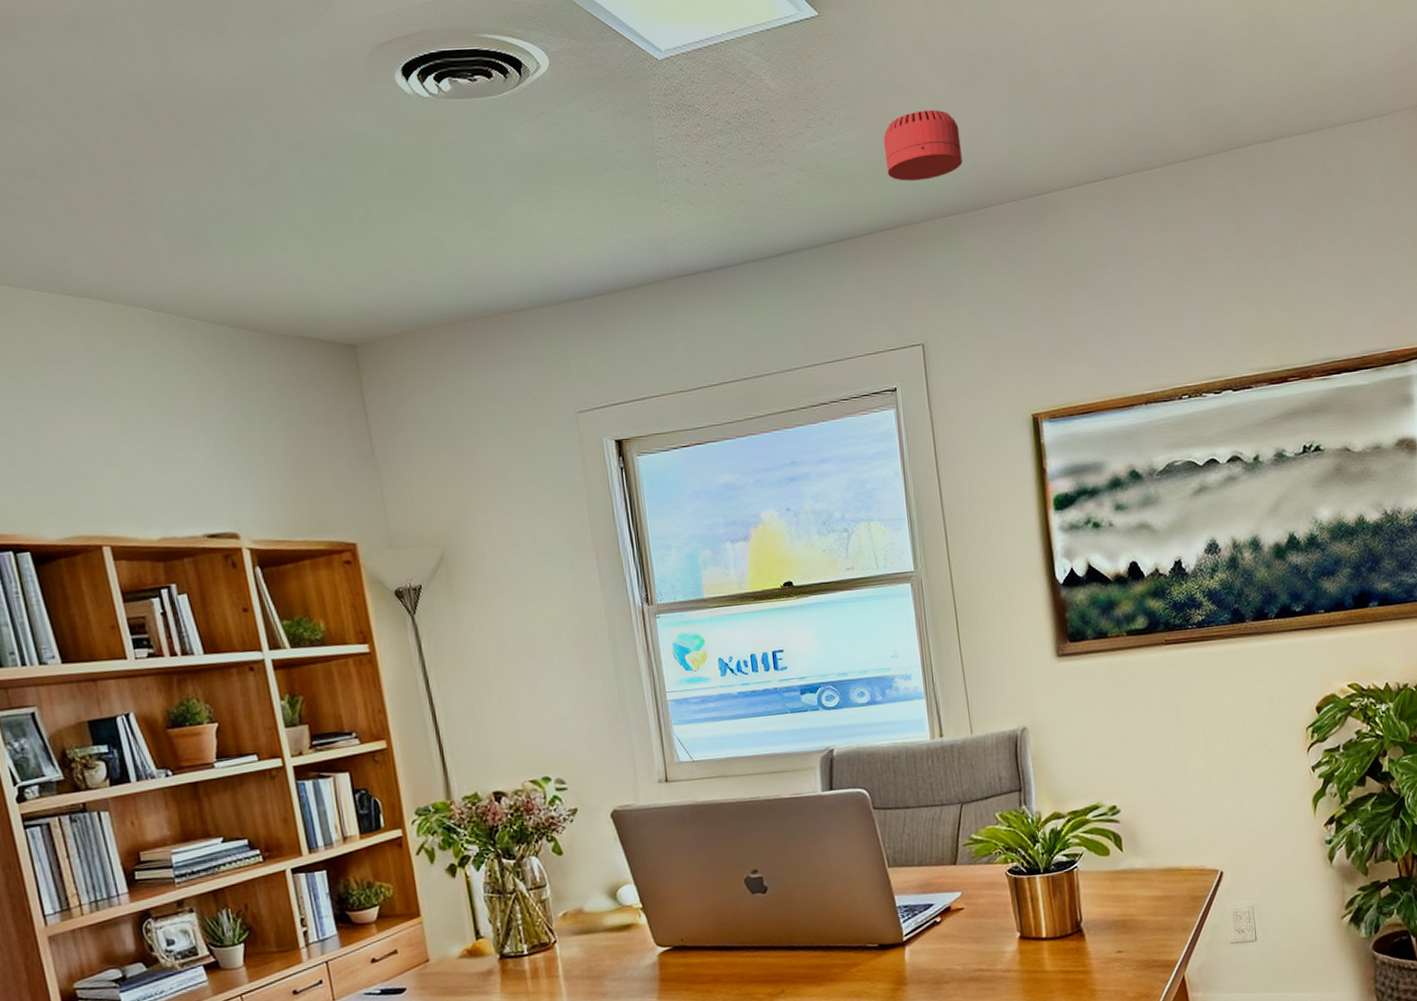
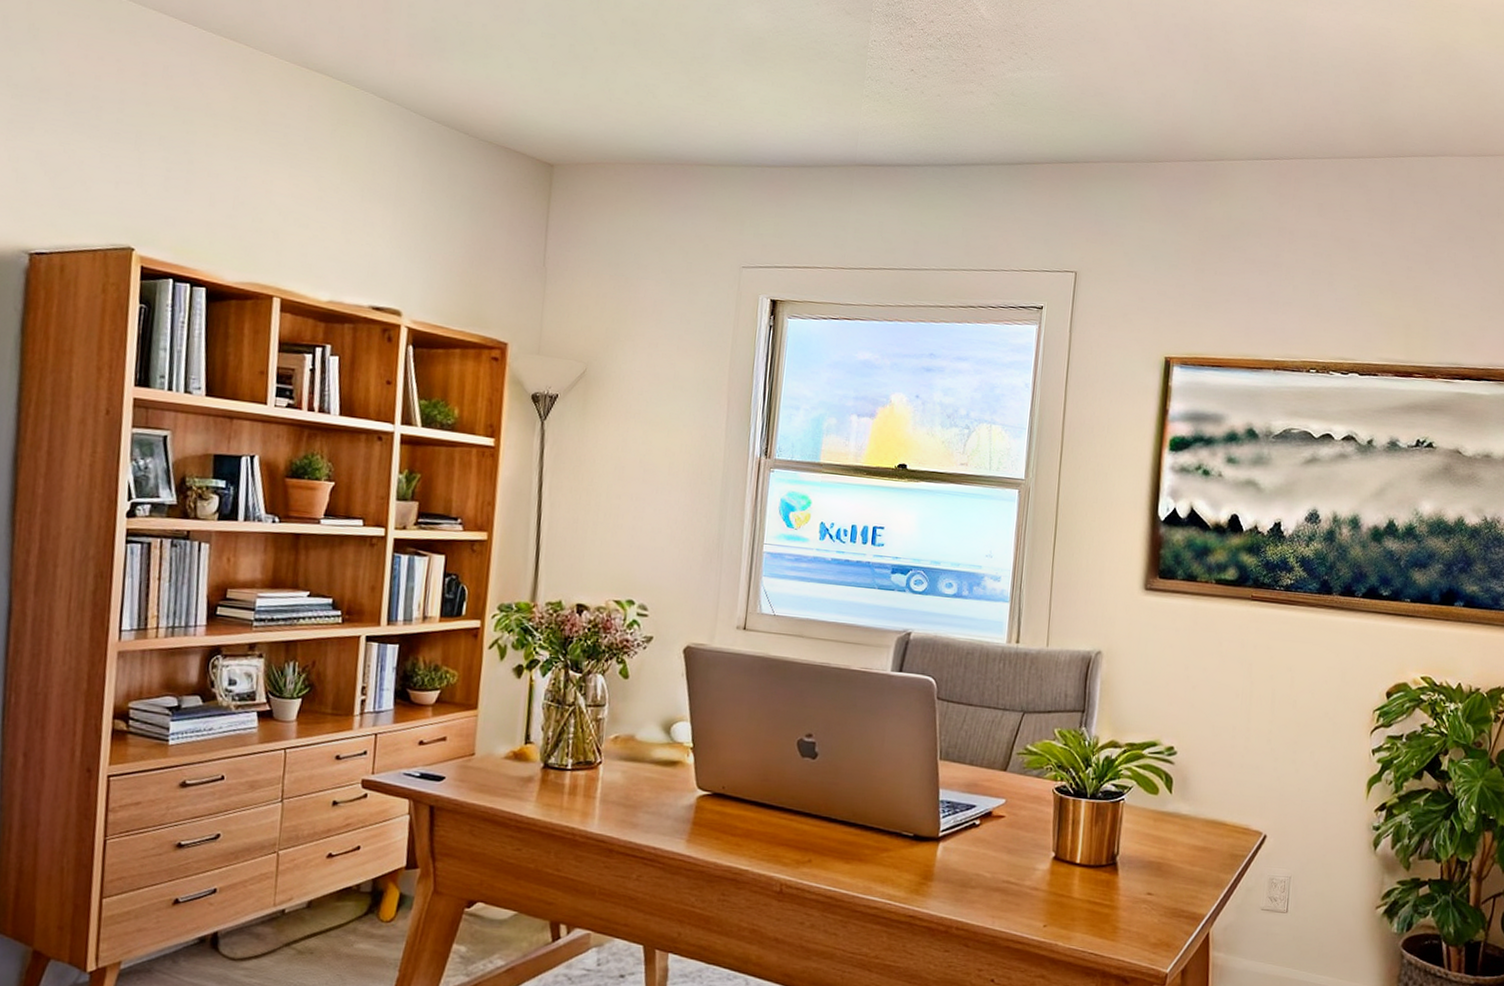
smoke detector: present [883,109,963,181] -> none [1075,64,1149,127]

